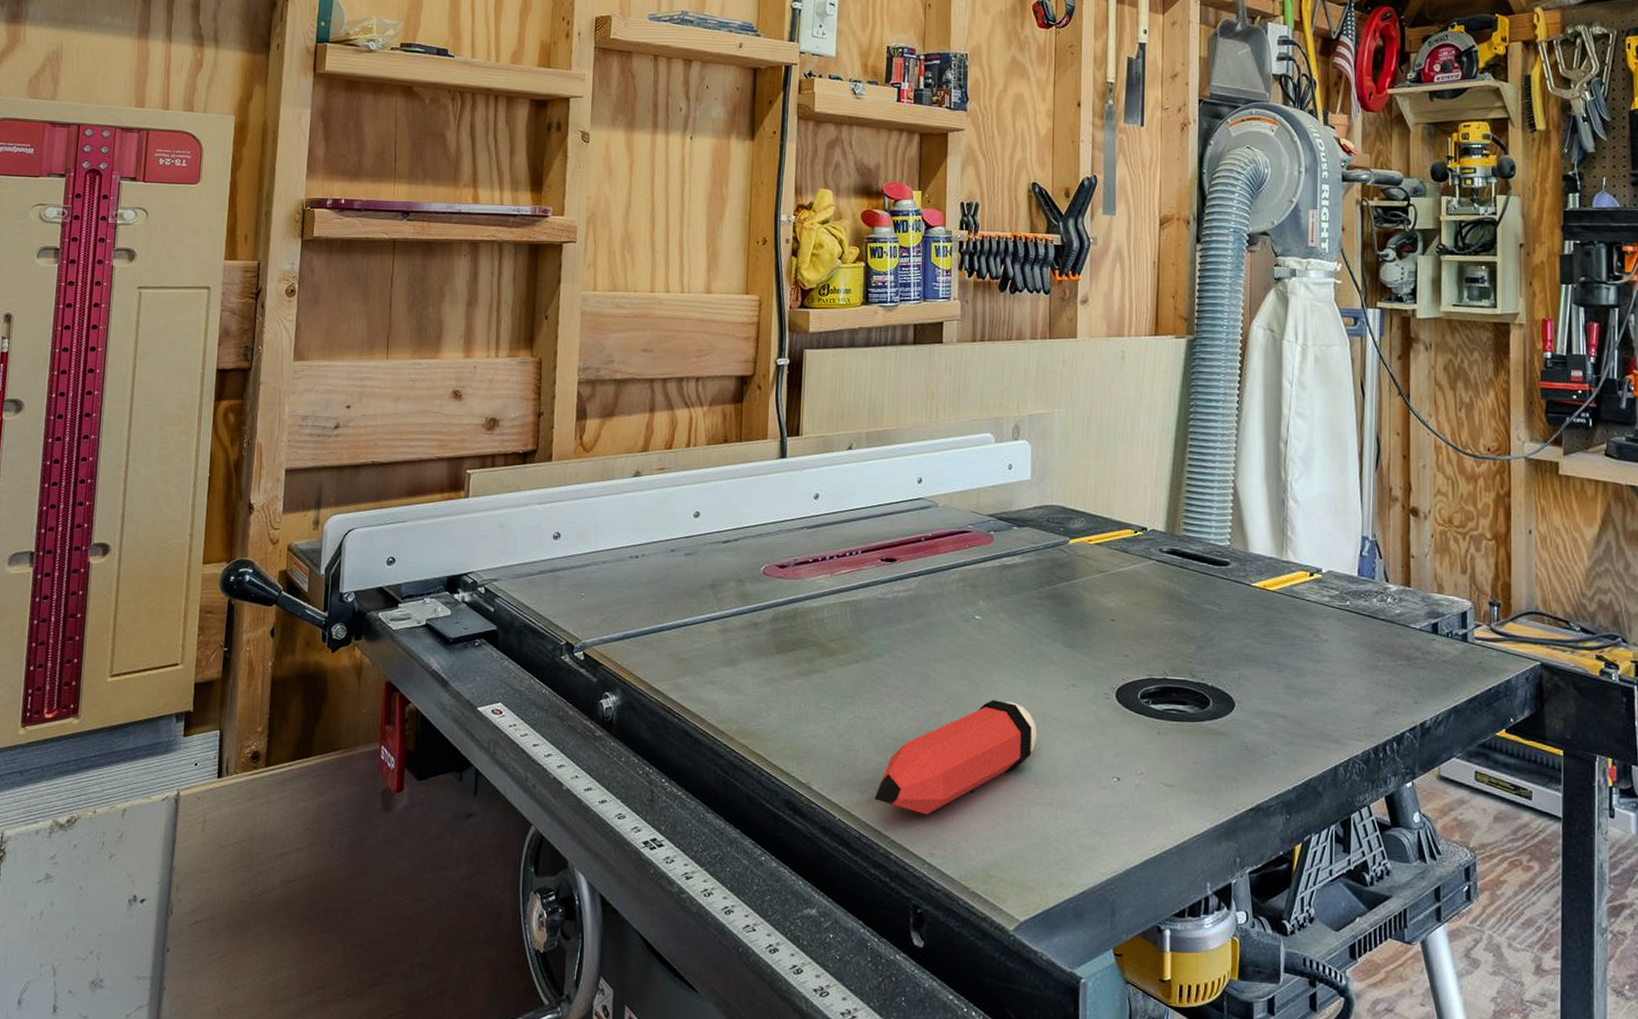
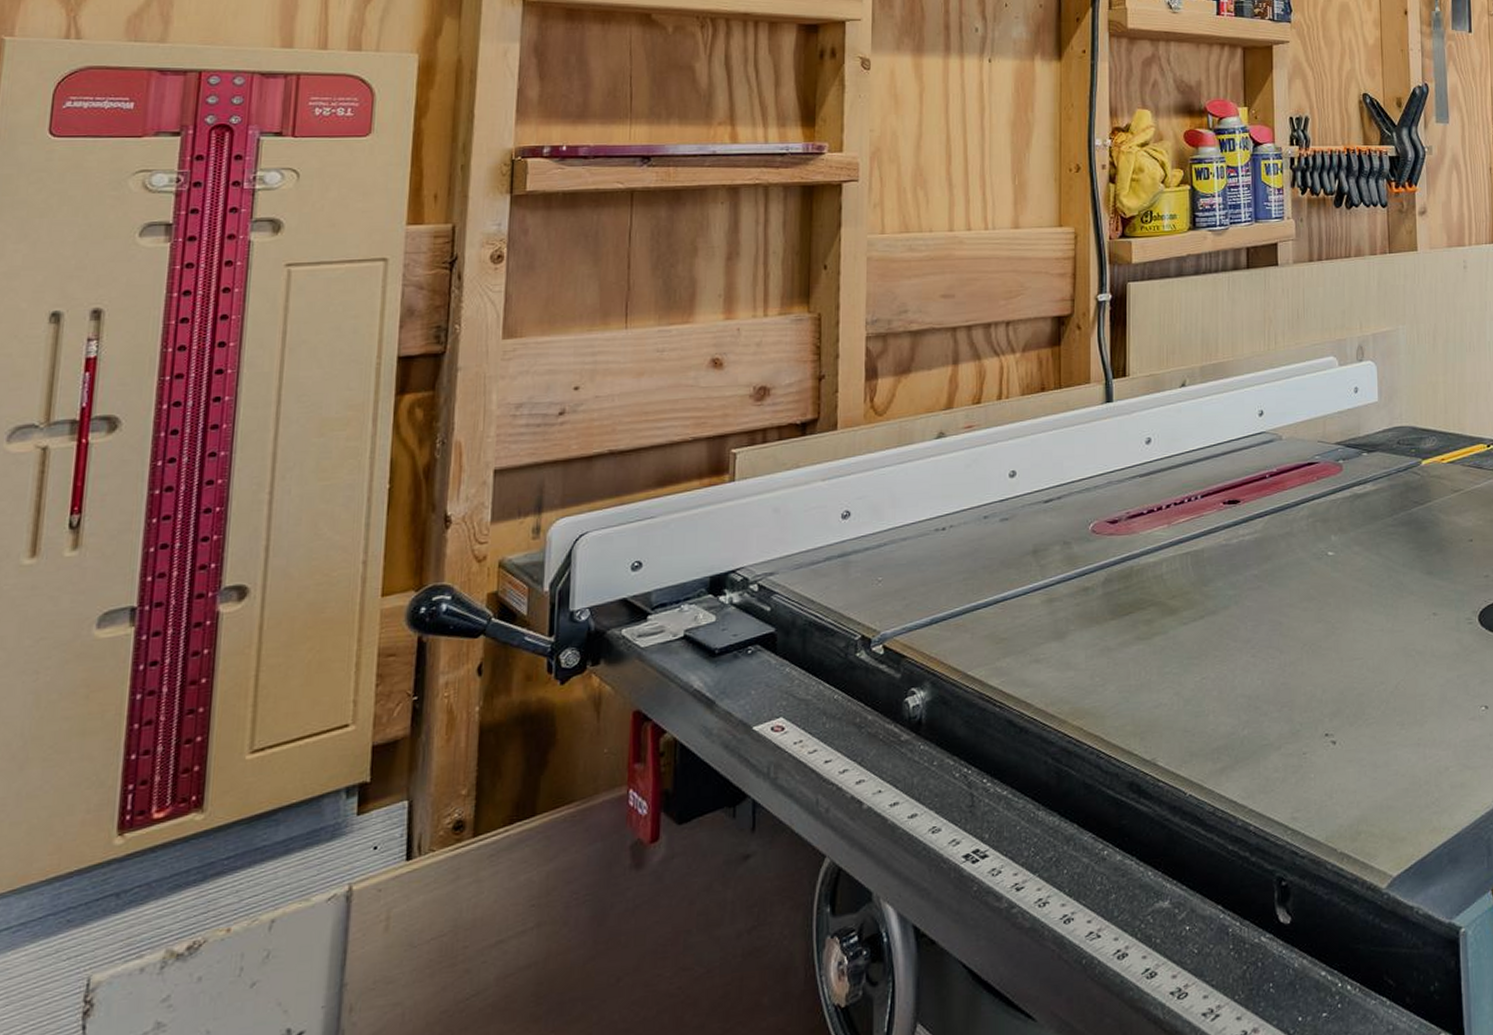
coloring material: present [874,700,1038,815] -> none [1228,640,1400,776]

